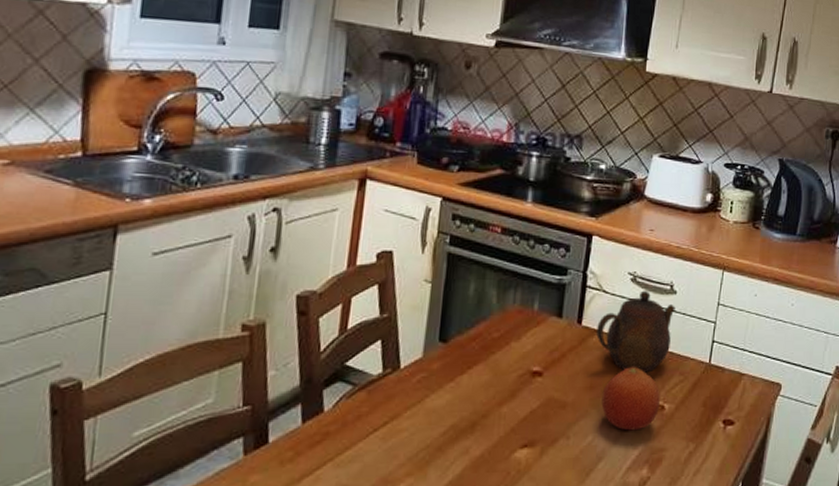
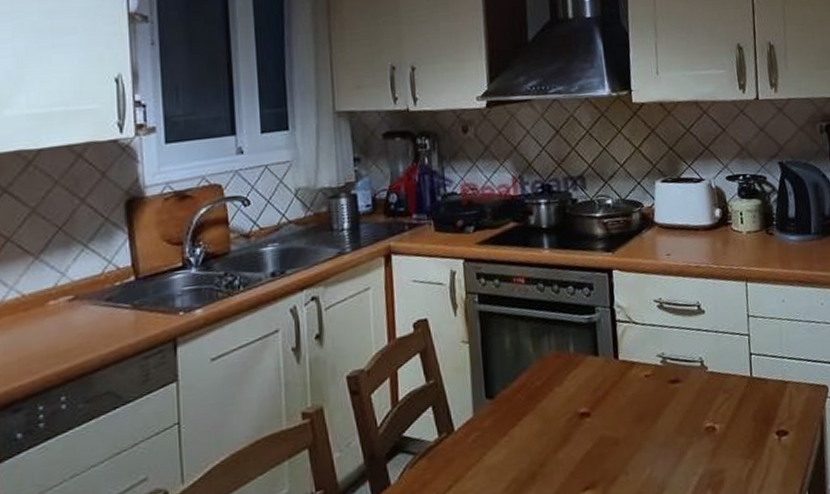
teapot: present [596,290,675,373] -> none [633,314,709,398]
fruit: present [601,367,661,431] -> none [651,392,711,458]

